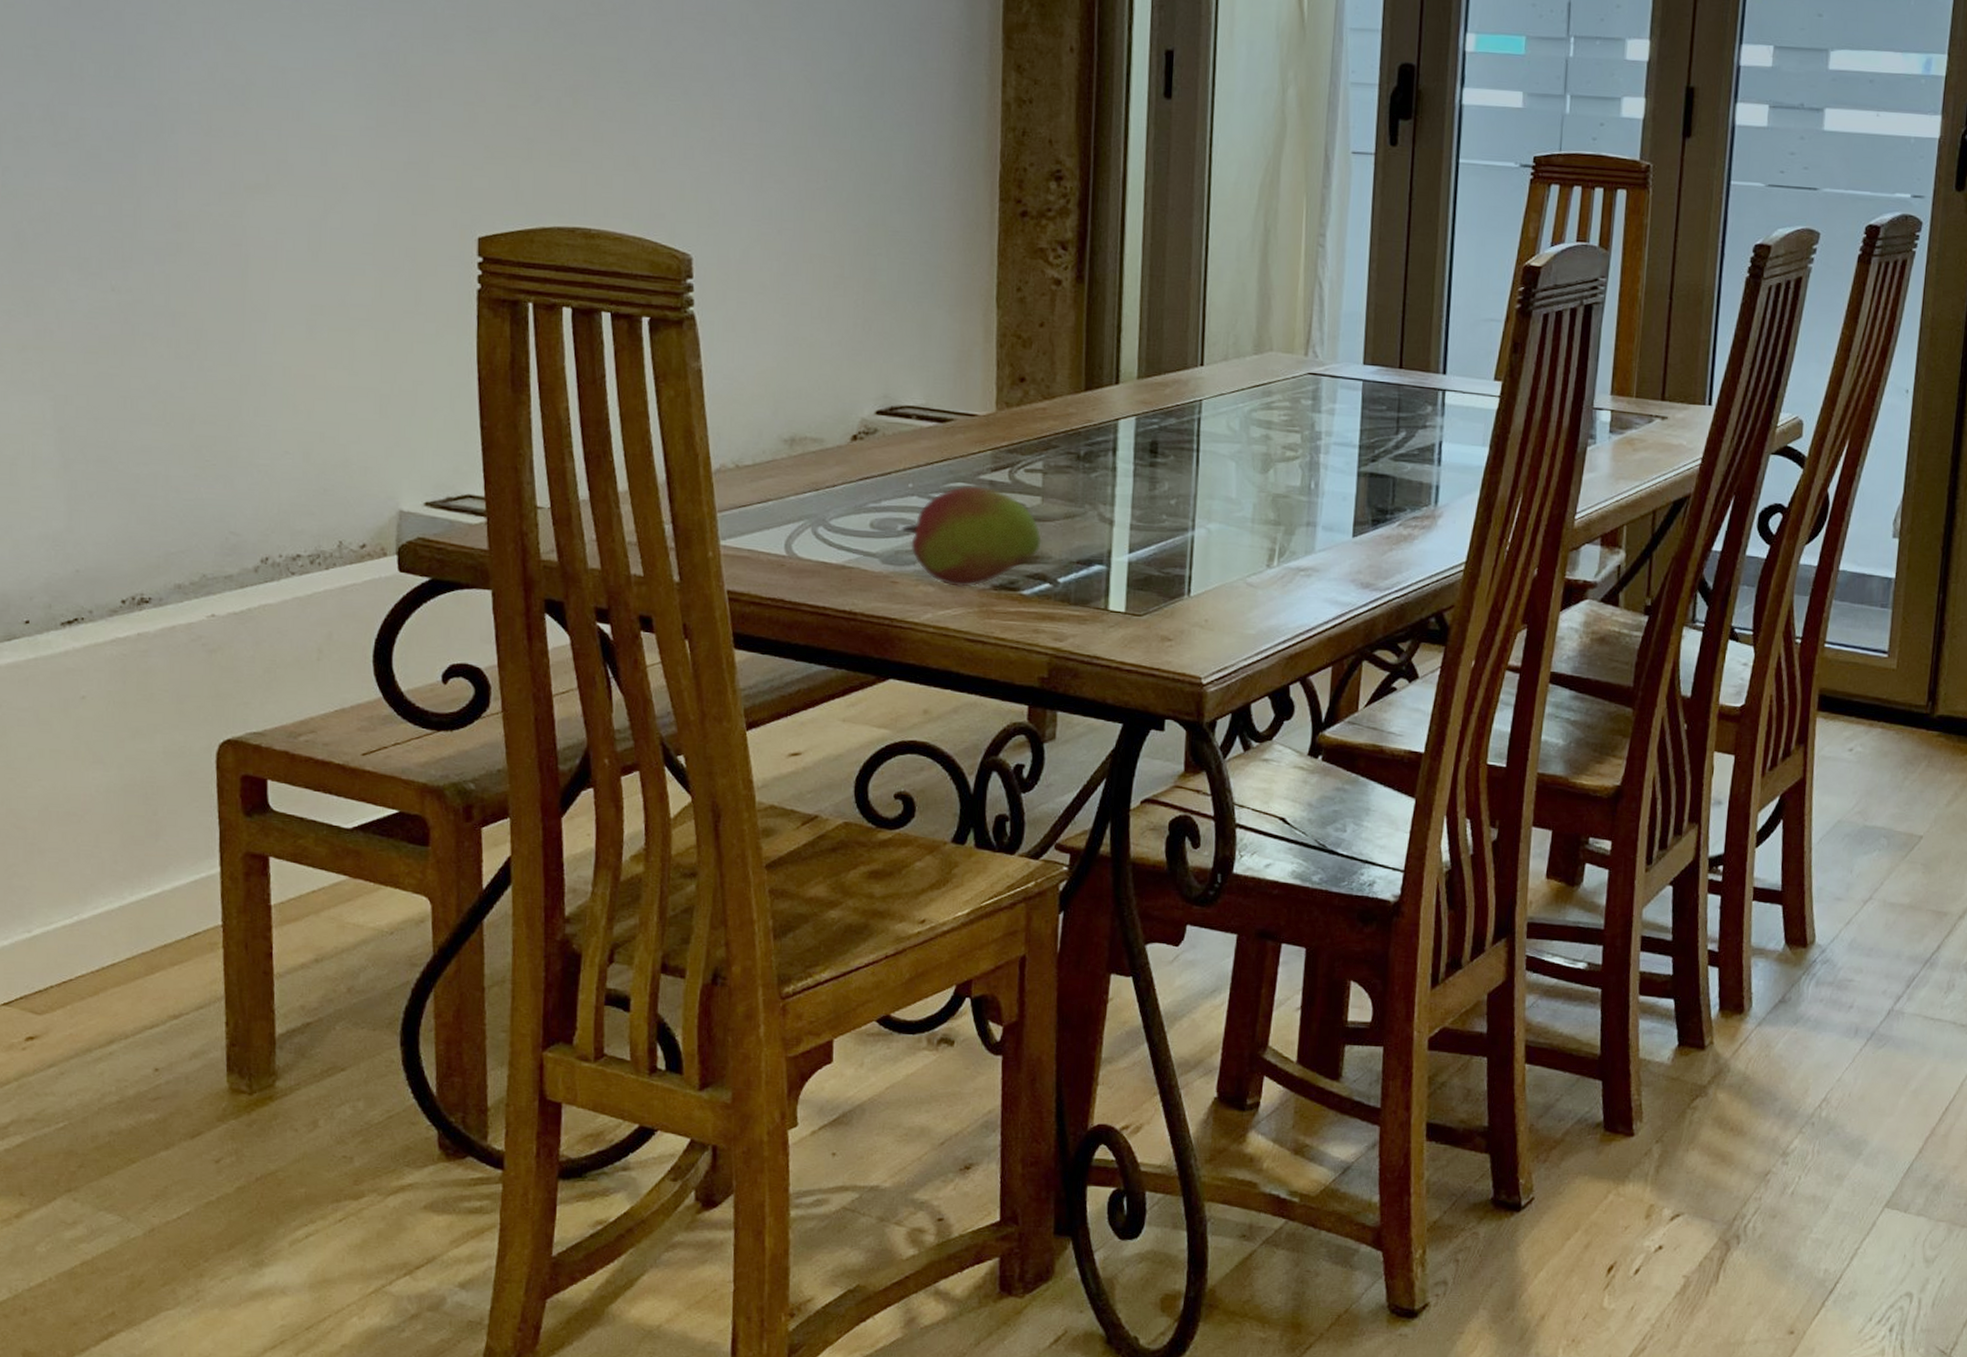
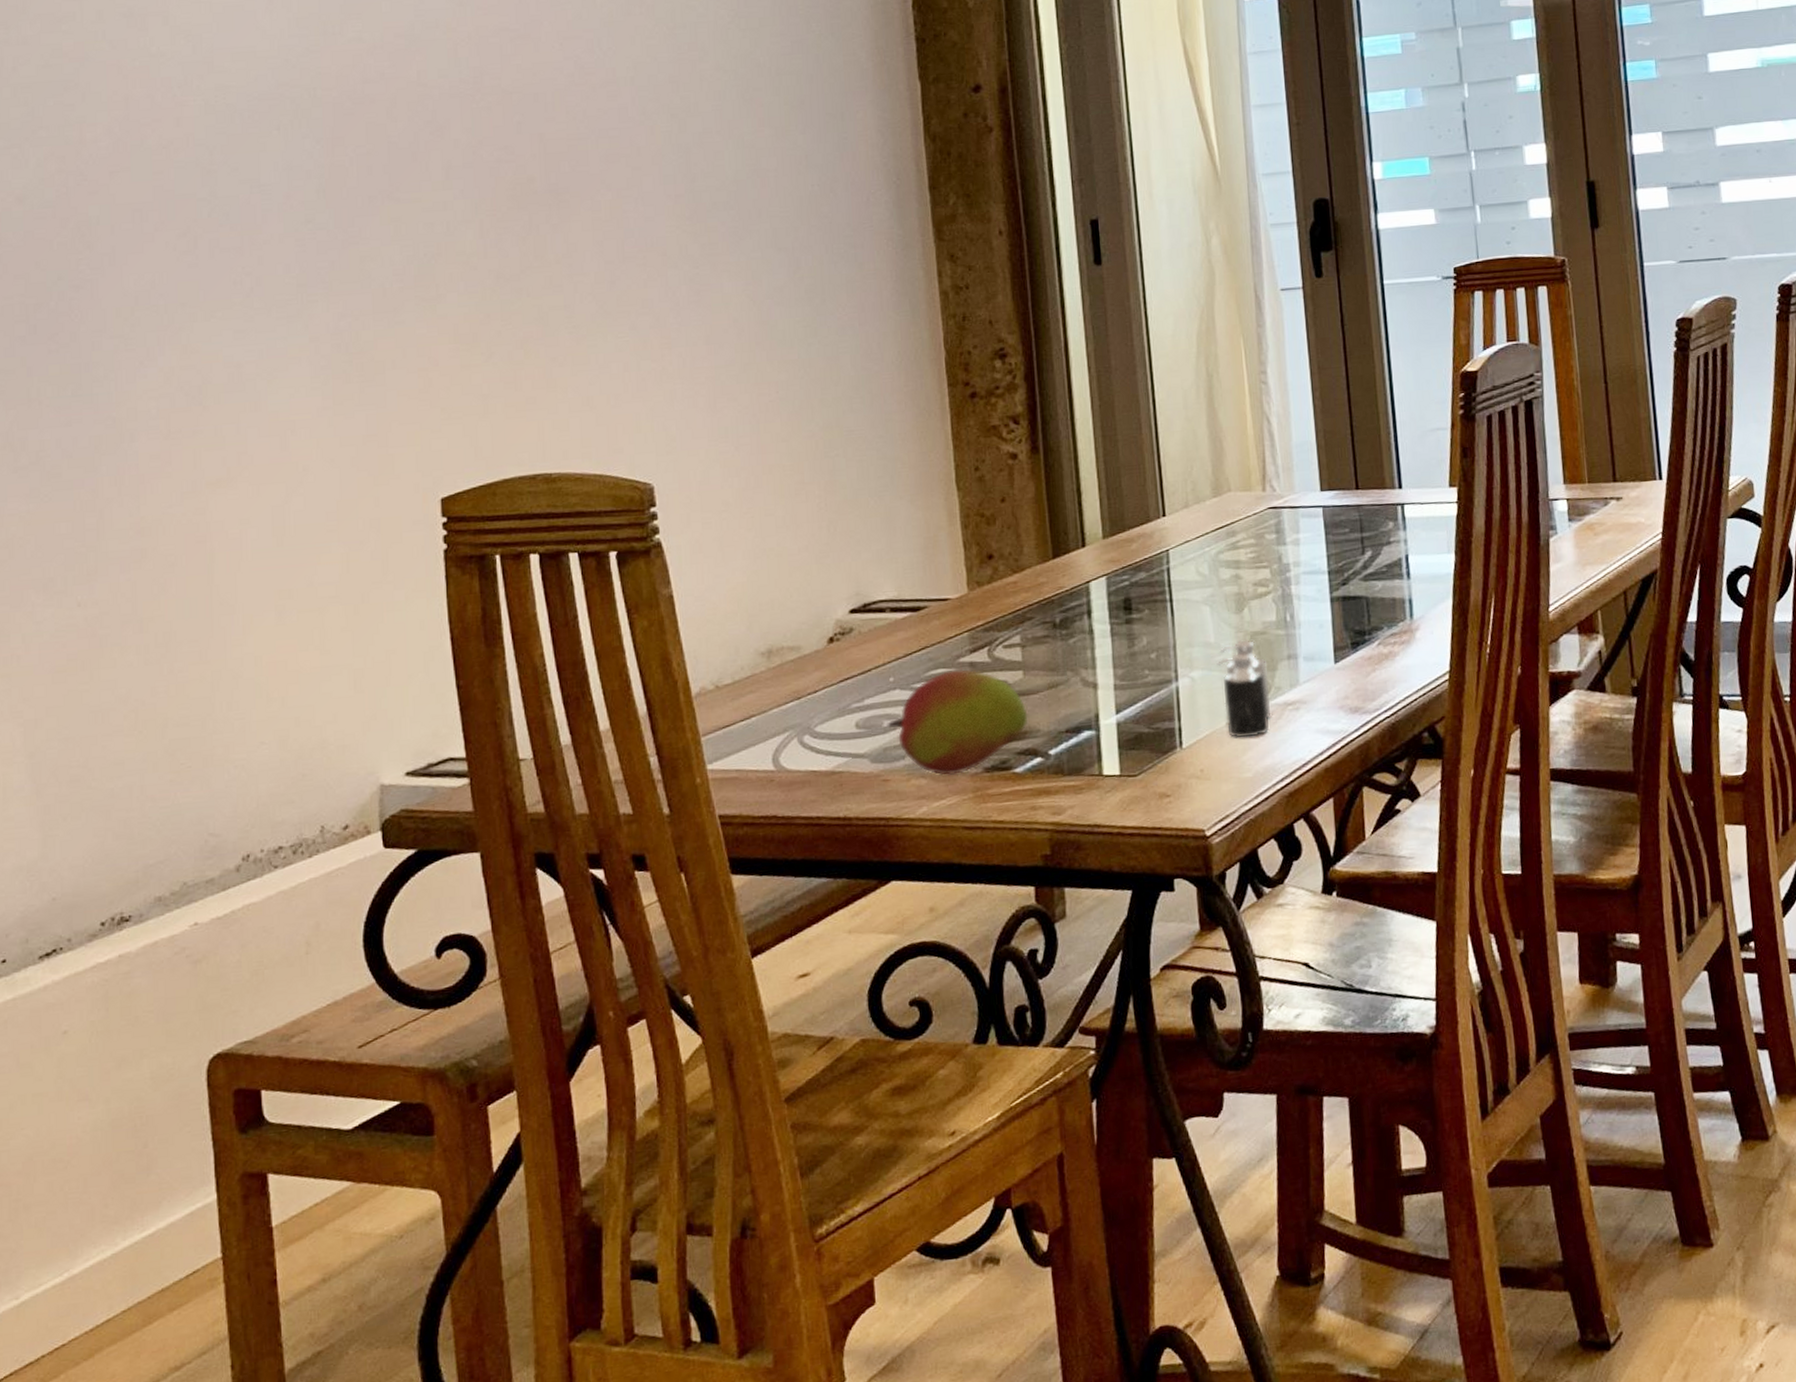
candle: none [1235,500,1285,596] -> present [1216,640,1271,738]

